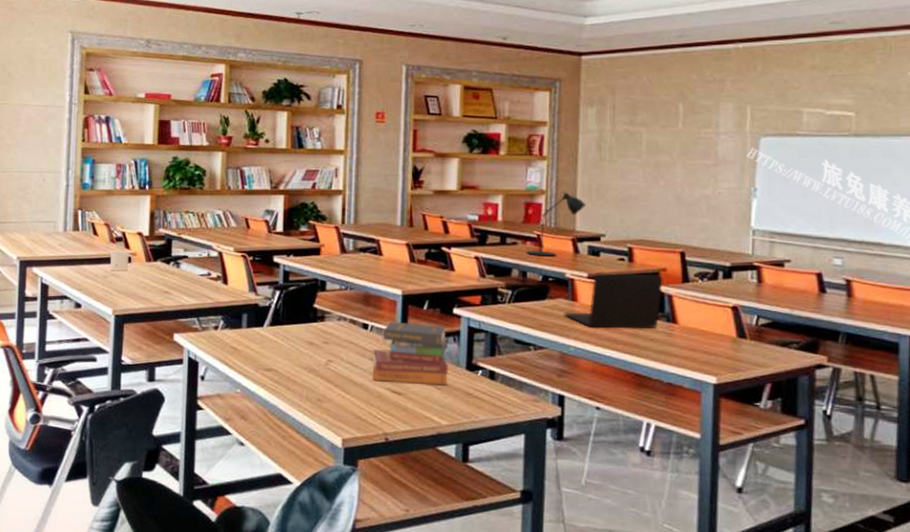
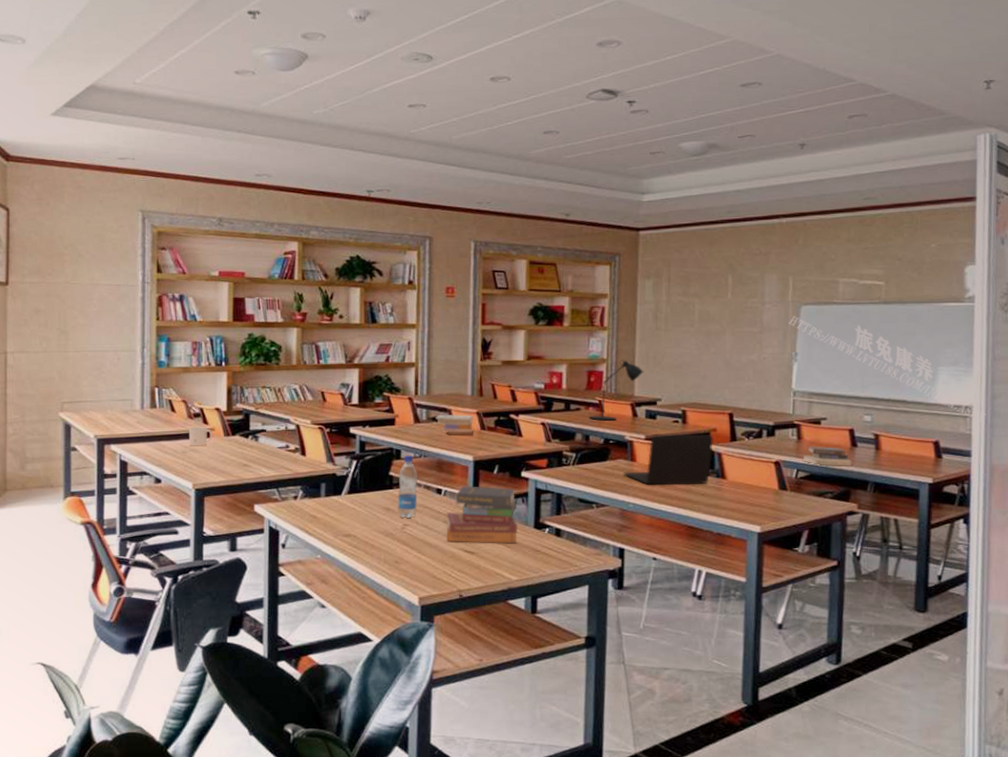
bottle: none [321,286,343,355] -> present [397,455,417,519]
books: none [363,245,403,269] -> present [435,414,473,437]
books: none [764,290,820,314] -> present [803,446,852,466]

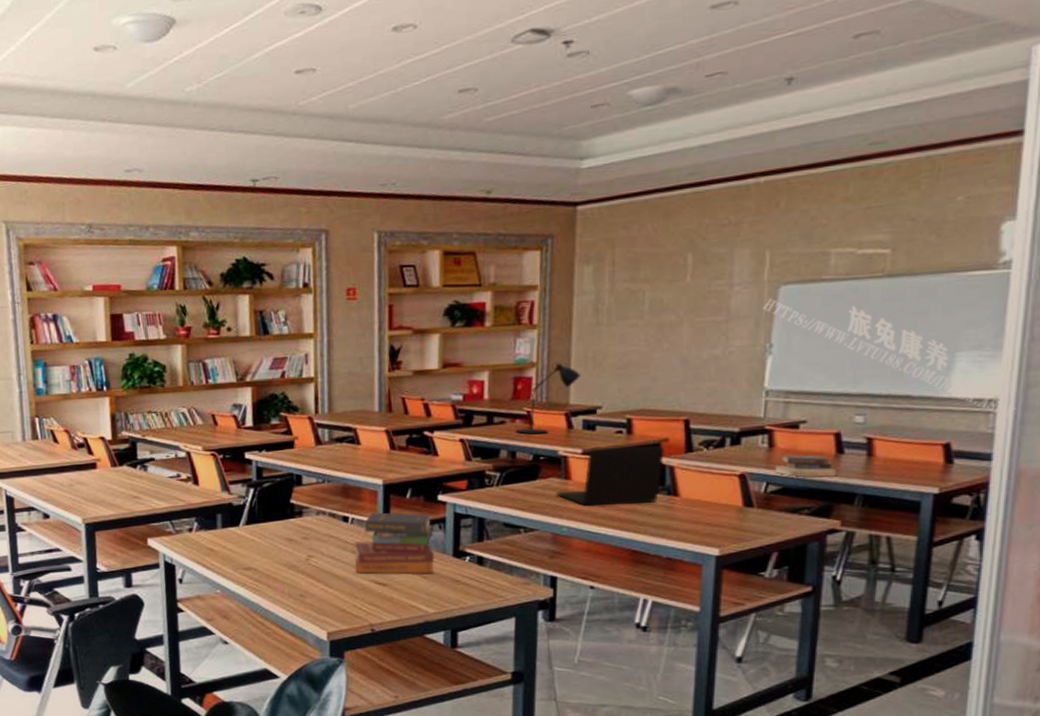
mug: present [188,427,213,447] -> none [73,458,99,479]
bottle: present [397,455,417,519] -> none [300,480,322,550]
books: present [435,414,473,437] -> none [339,433,382,458]

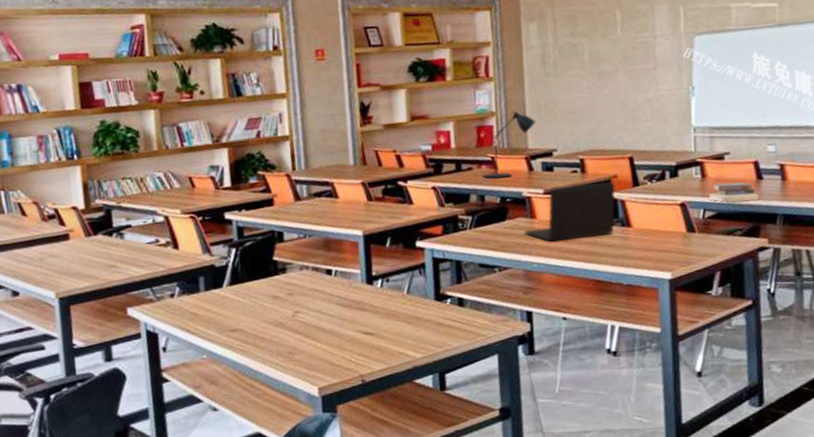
books: present [354,512,434,574] -> none [338,260,418,325]

